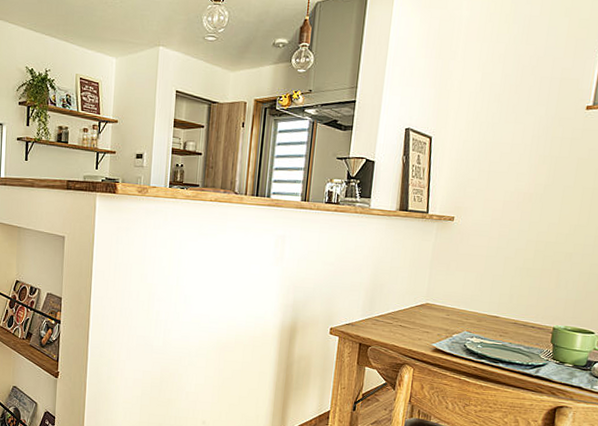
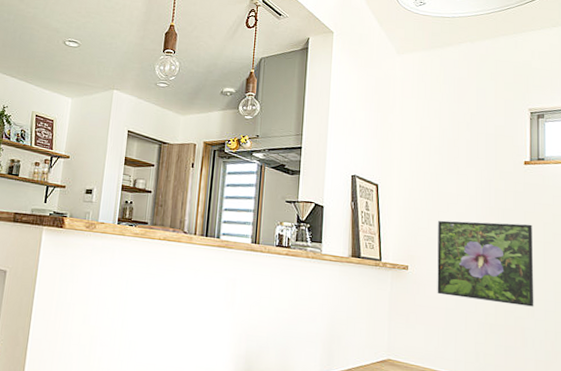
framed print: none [480,171,584,251] -> present [437,220,534,307]

